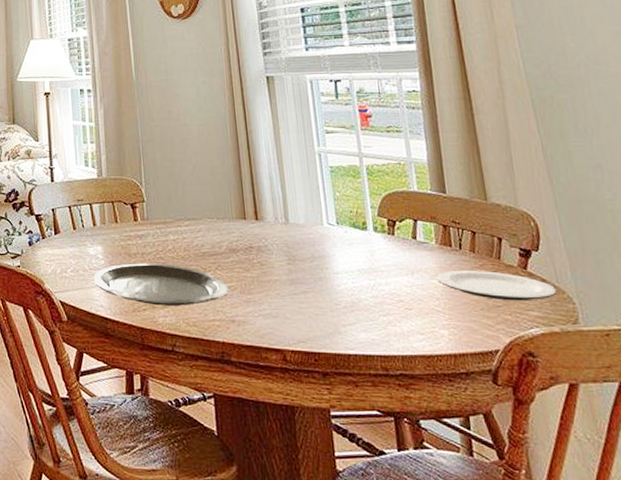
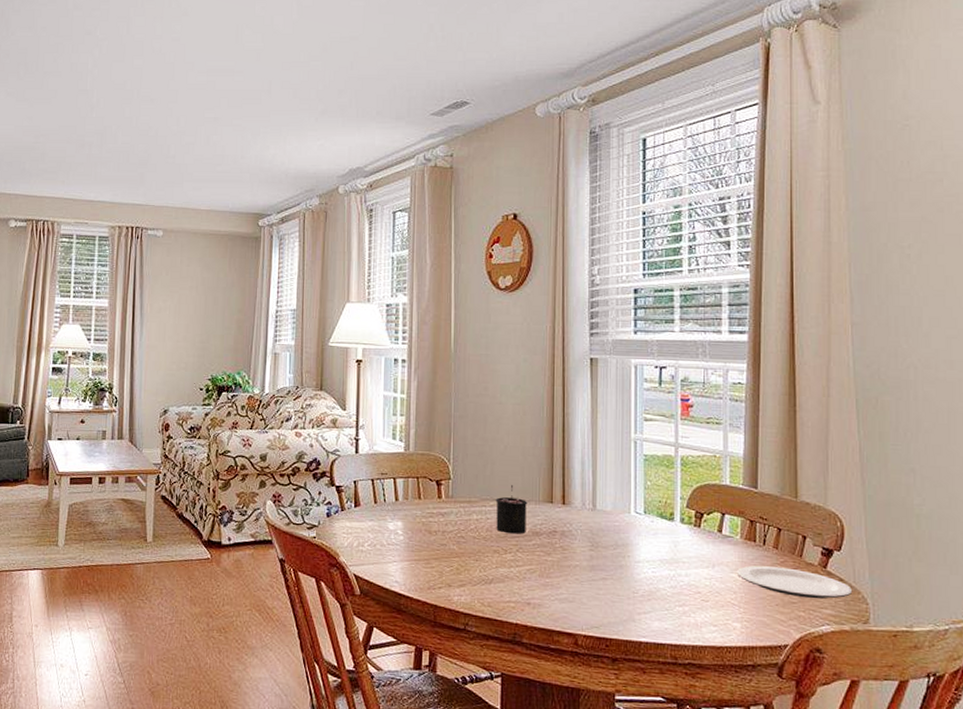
plate: present [93,263,228,306] -> none [390,540,527,586]
candle: none [190,204,223,252] -> present [495,485,528,534]

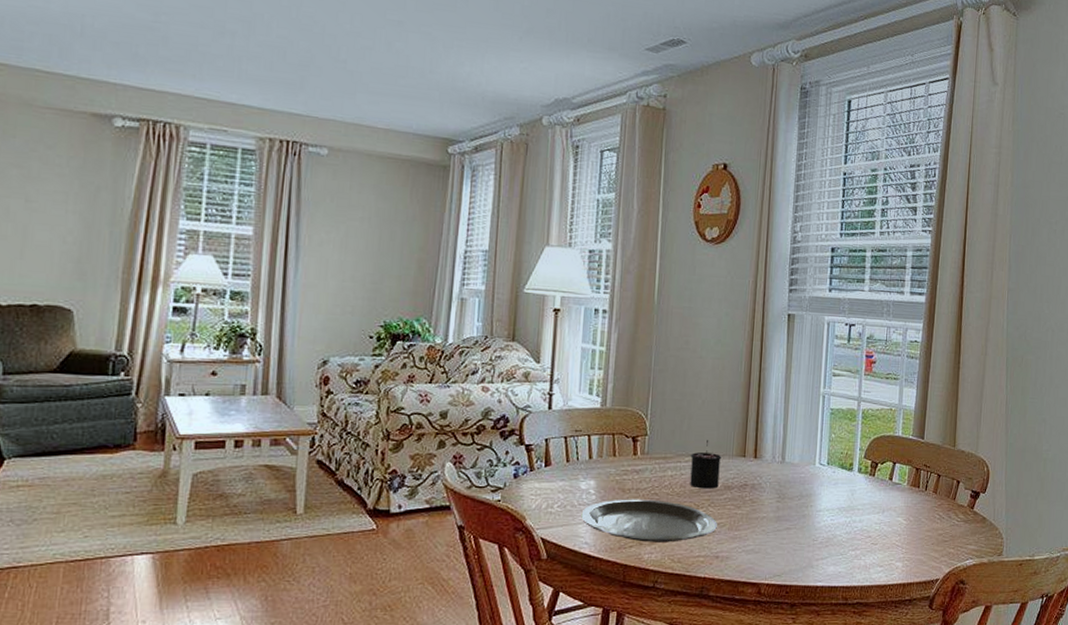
plate: none [390,540,527,586] -> present [581,499,717,542]
plate: present [737,565,853,599] -> none [903,509,992,537]

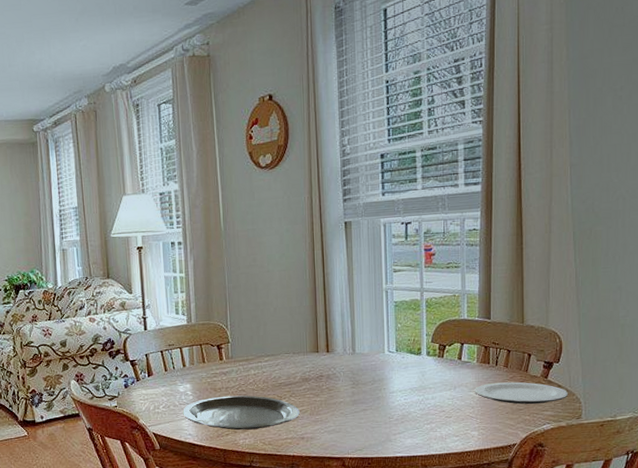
candle: present [690,440,722,489] -> none [269,341,297,383]
plate: none [903,509,992,537] -> present [475,382,569,405]

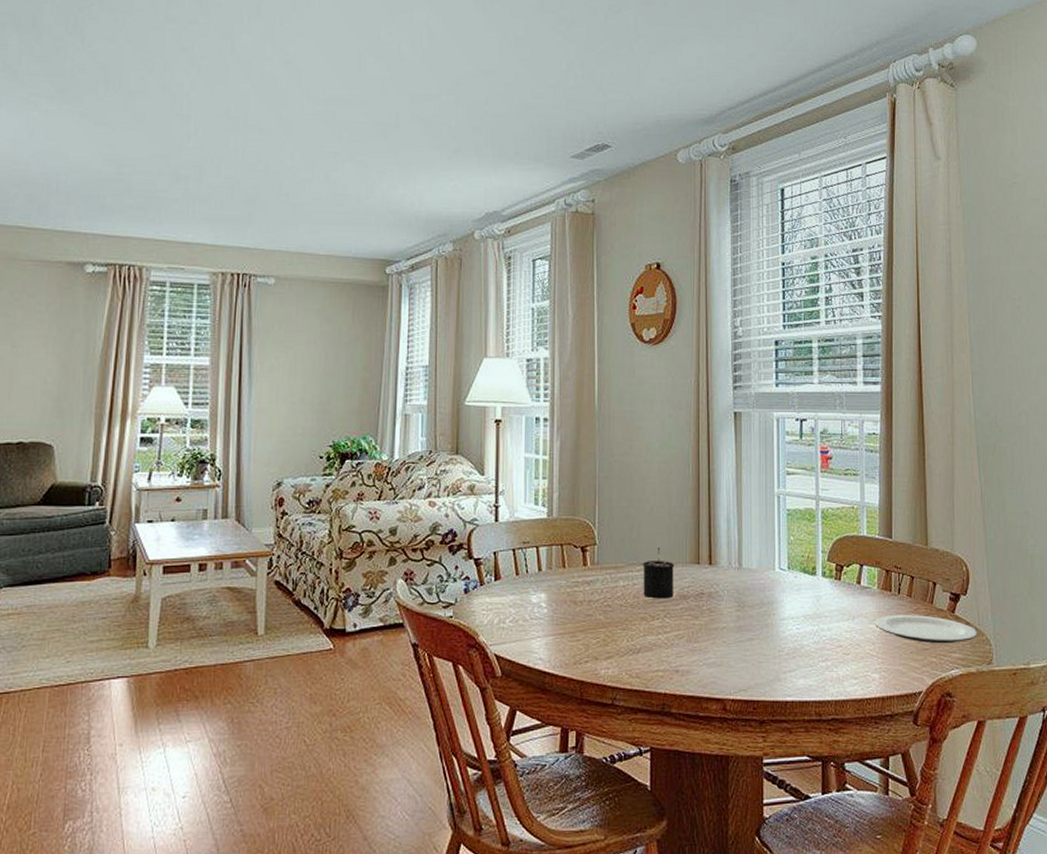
plate: present [183,395,300,430] -> none [534,611,675,657]
candle: none [269,341,297,383] -> present [642,547,675,599]

